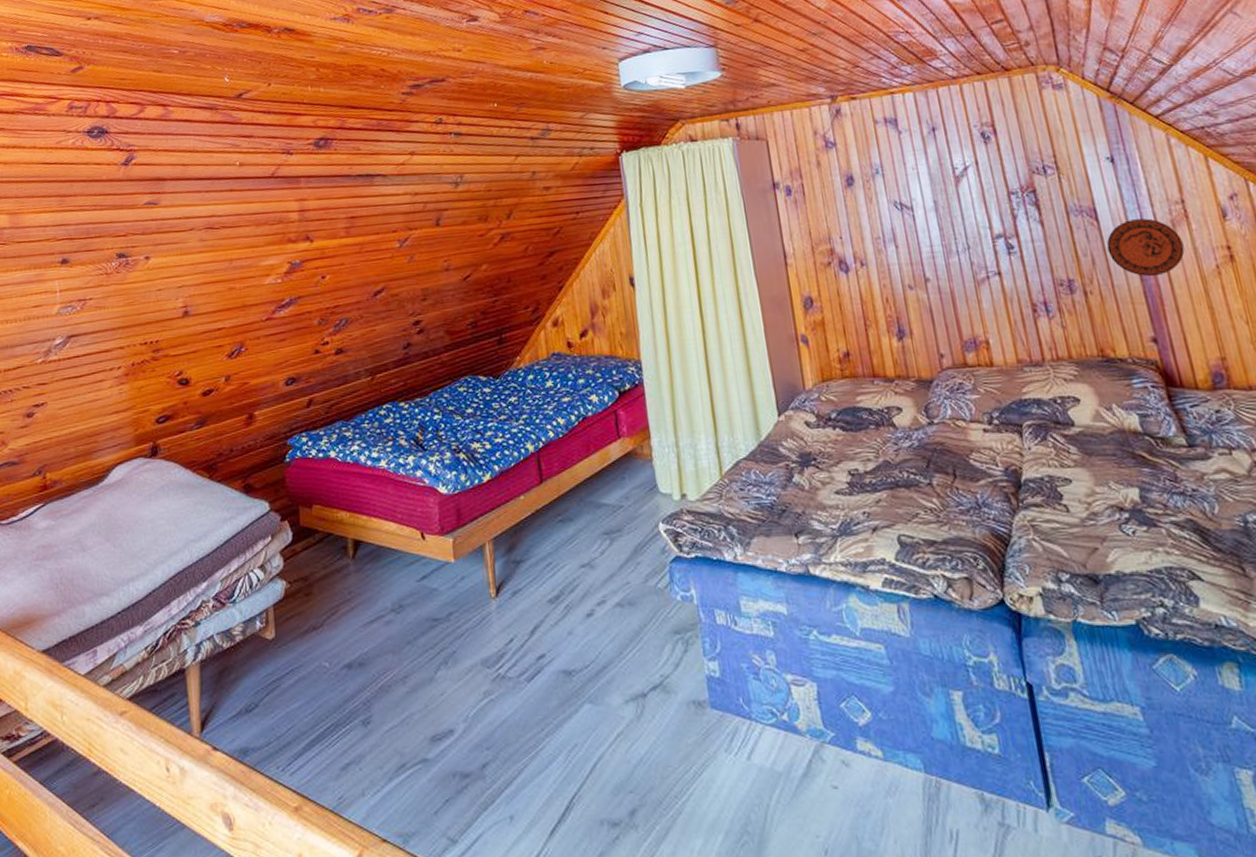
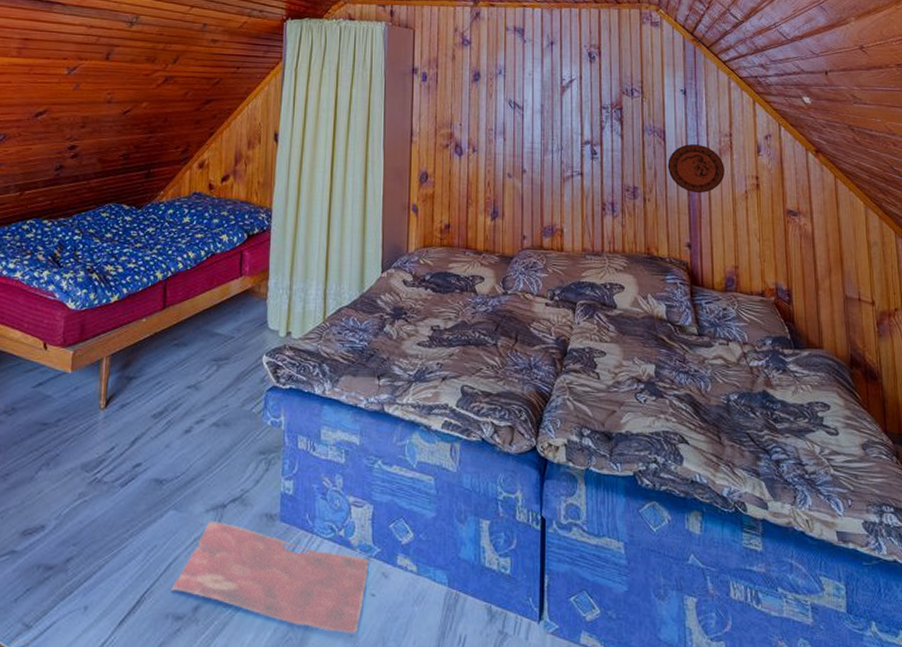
bath mat: none [600,713,825,833] -> present [171,521,369,633]

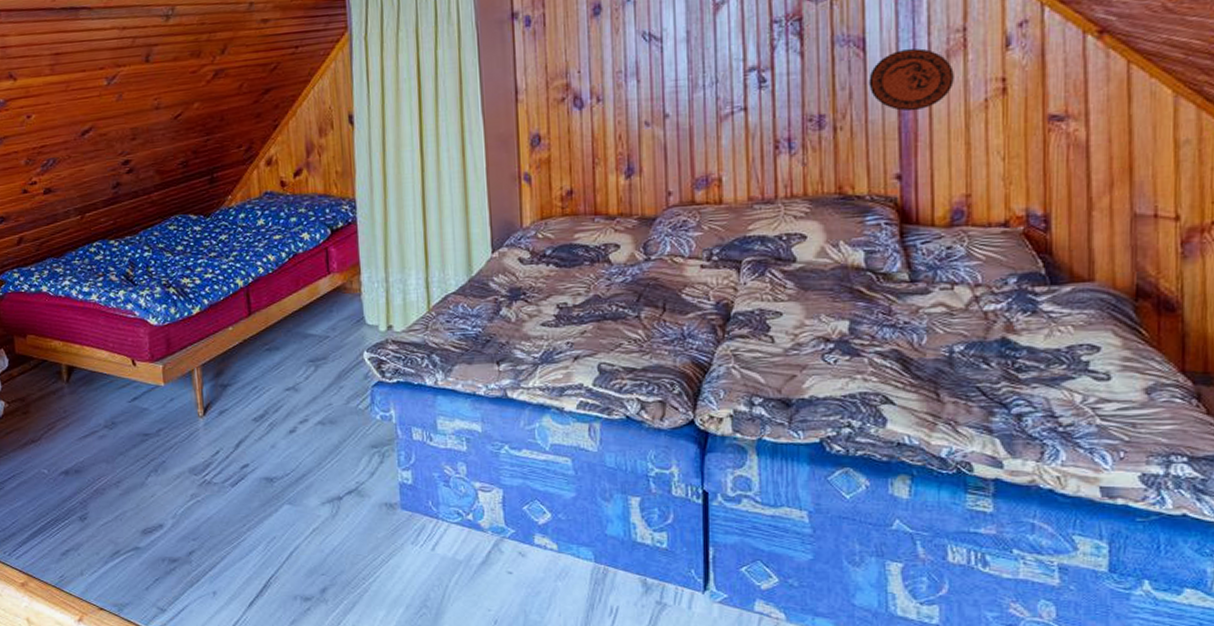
bath mat: present [171,521,369,633] -> none [295,513,503,607]

